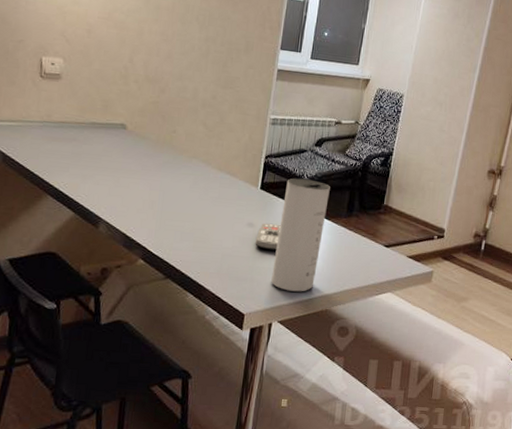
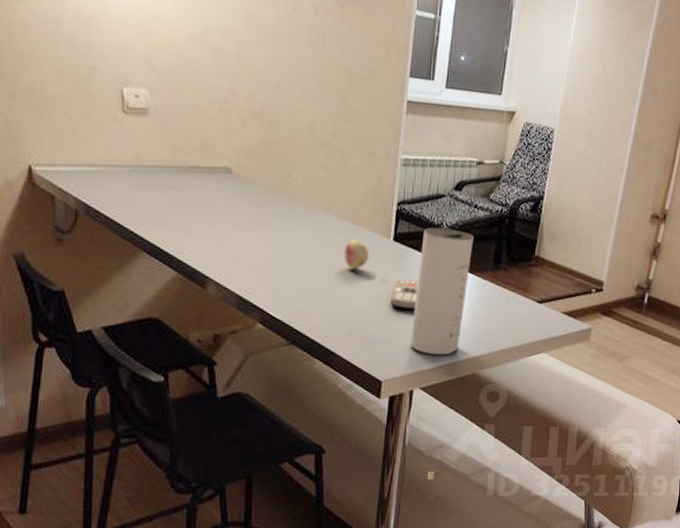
fruit: none [217,187,239,213] -> present [344,239,370,269]

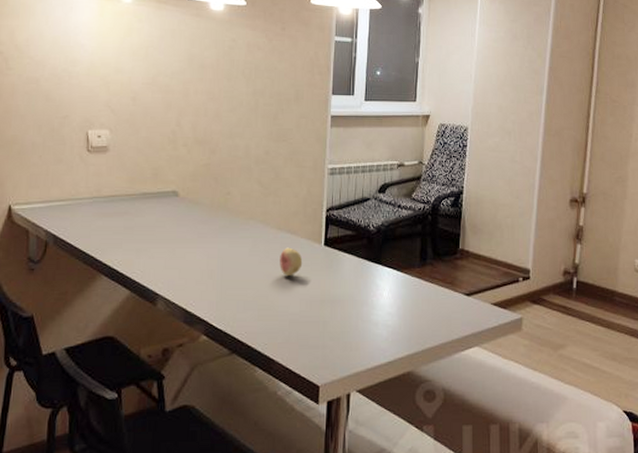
remote control: present [390,279,419,310] -> none [324,282,350,311]
speaker: present [410,227,474,355] -> none [345,229,399,356]

